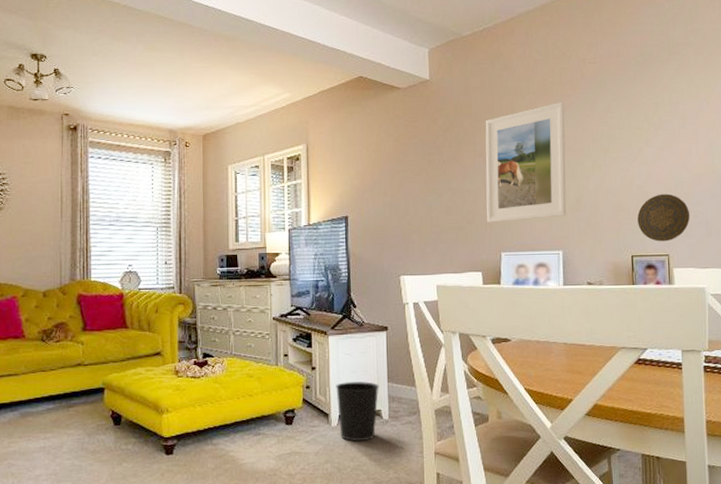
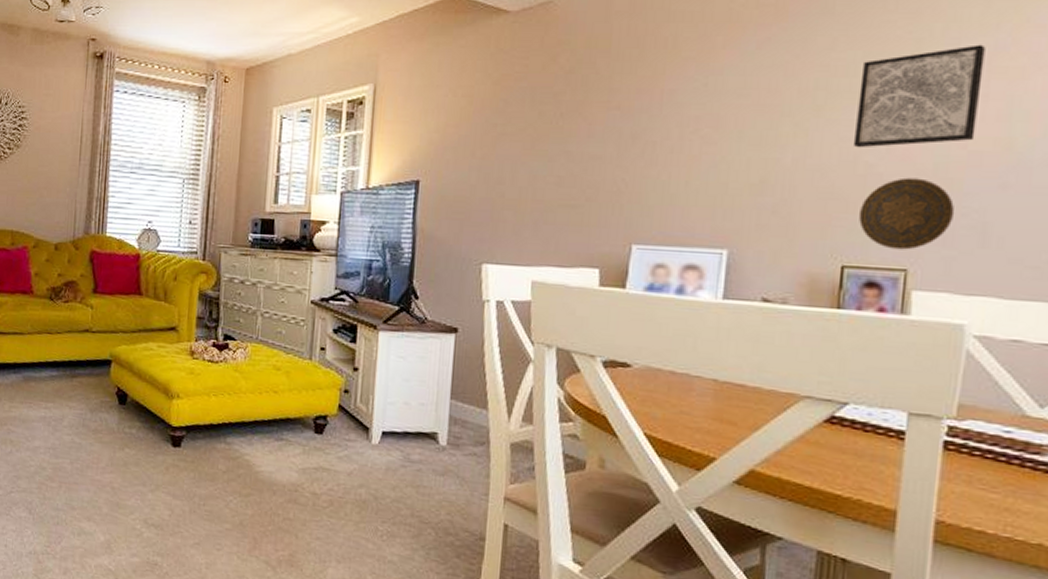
wastebasket: present [336,381,379,442] -> none [381,390,439,469]
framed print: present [485,101,567,222] -> none [616,33,760,203]
wall art: none [627,106,695,176] -> present [852,44,986,148]

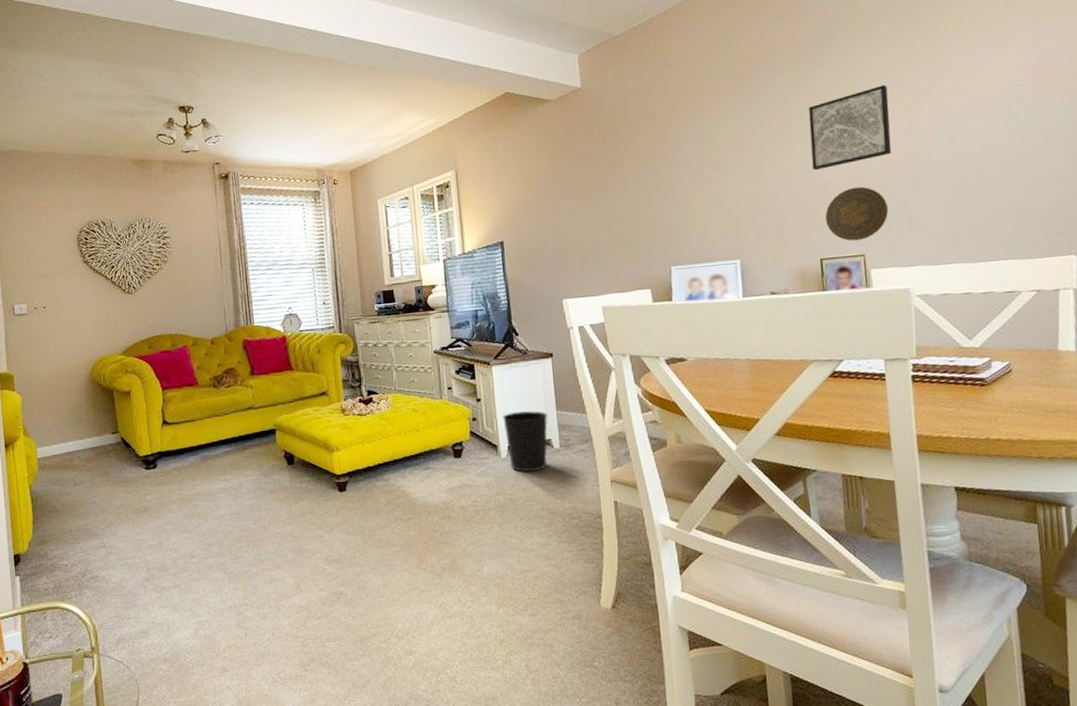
wastebasket: none [381,390,439,469] -> present [503,411,548,473]

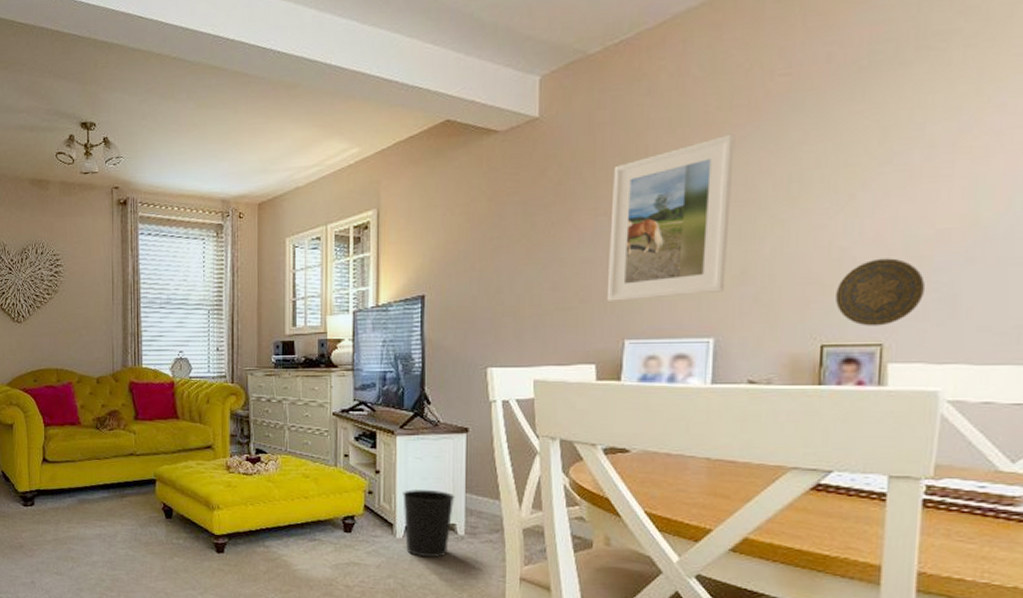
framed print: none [645,95,742,236] -> present [608,133,735,301]
wall art: present [808,84,892,171] -> none [827,127,949,235]

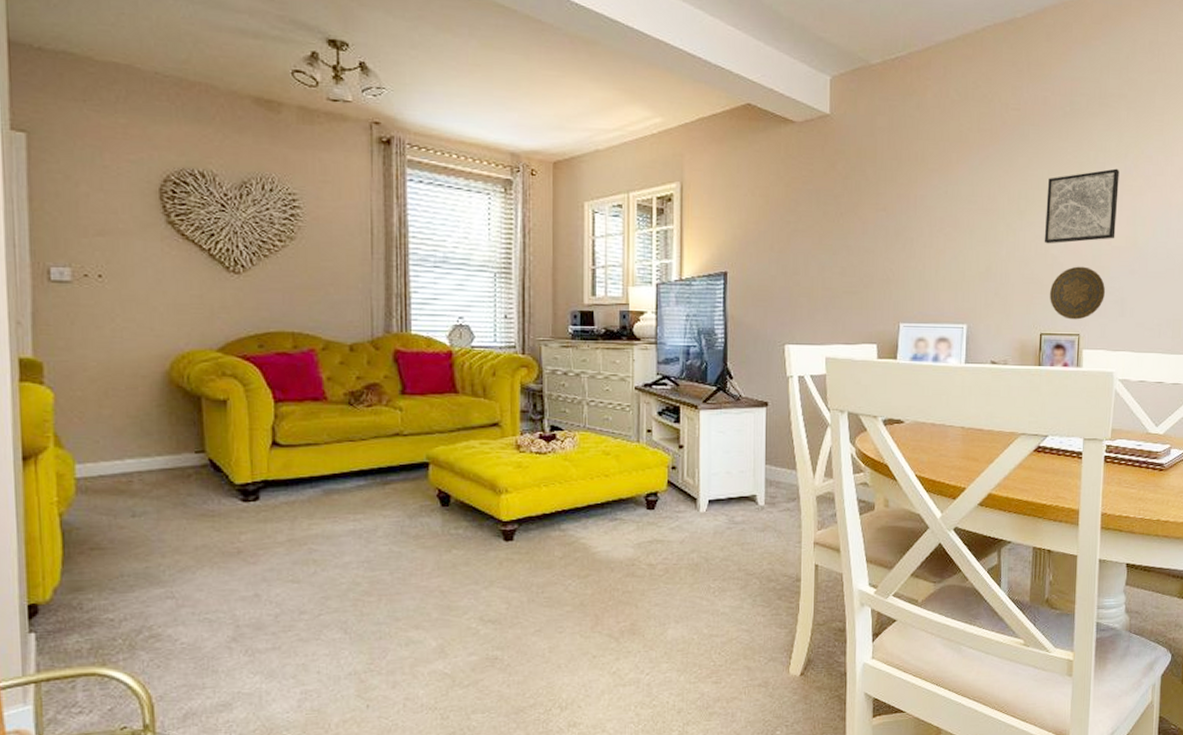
wastebasket: present [403,488,455,558] -> none [706,462,756,530]
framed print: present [608,133,735,301] -> none [886,152,982,289]
wall art: none [827,127,949,235] -> present [1044,168,1119,244]

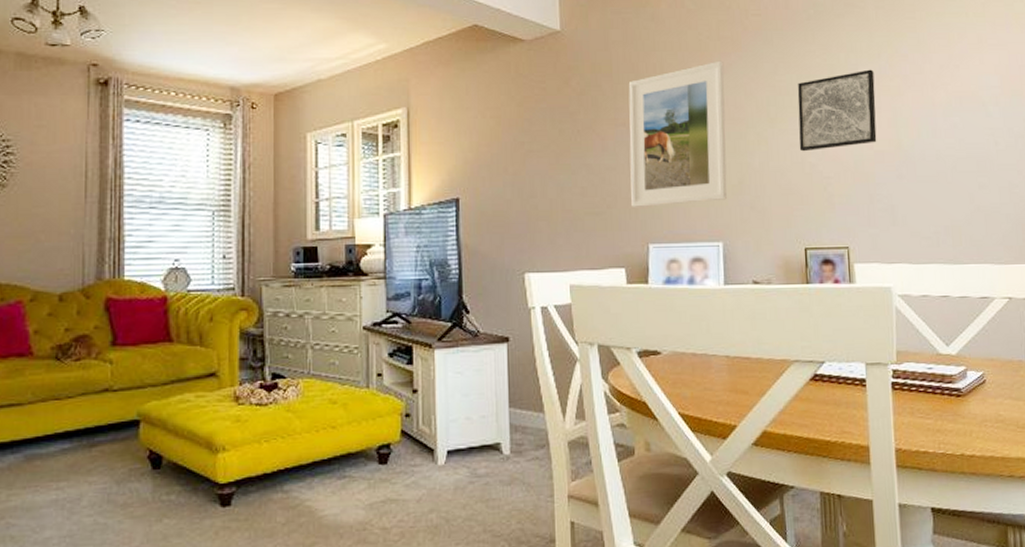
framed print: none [886,152,982,289] -> present [628,60,727,207]
decorative plate: present [1050,266,1106,320] -> none [811,173,873,232]

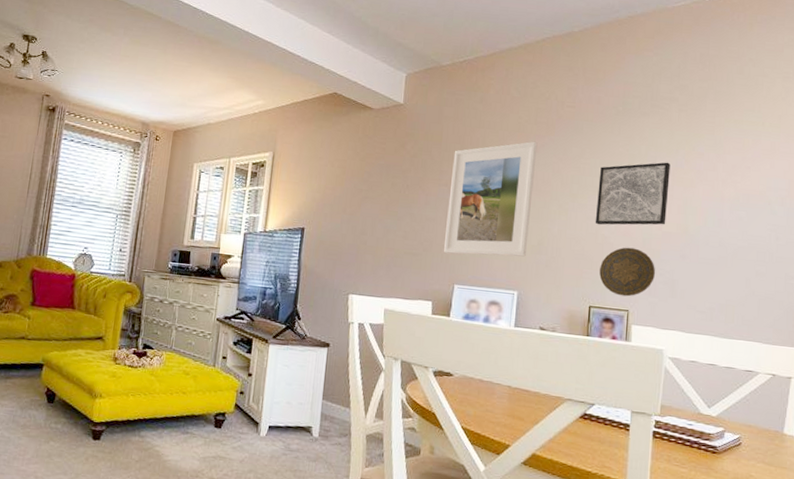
decorative plate: none [811,173,873,232] -> present [599,247,656,297]

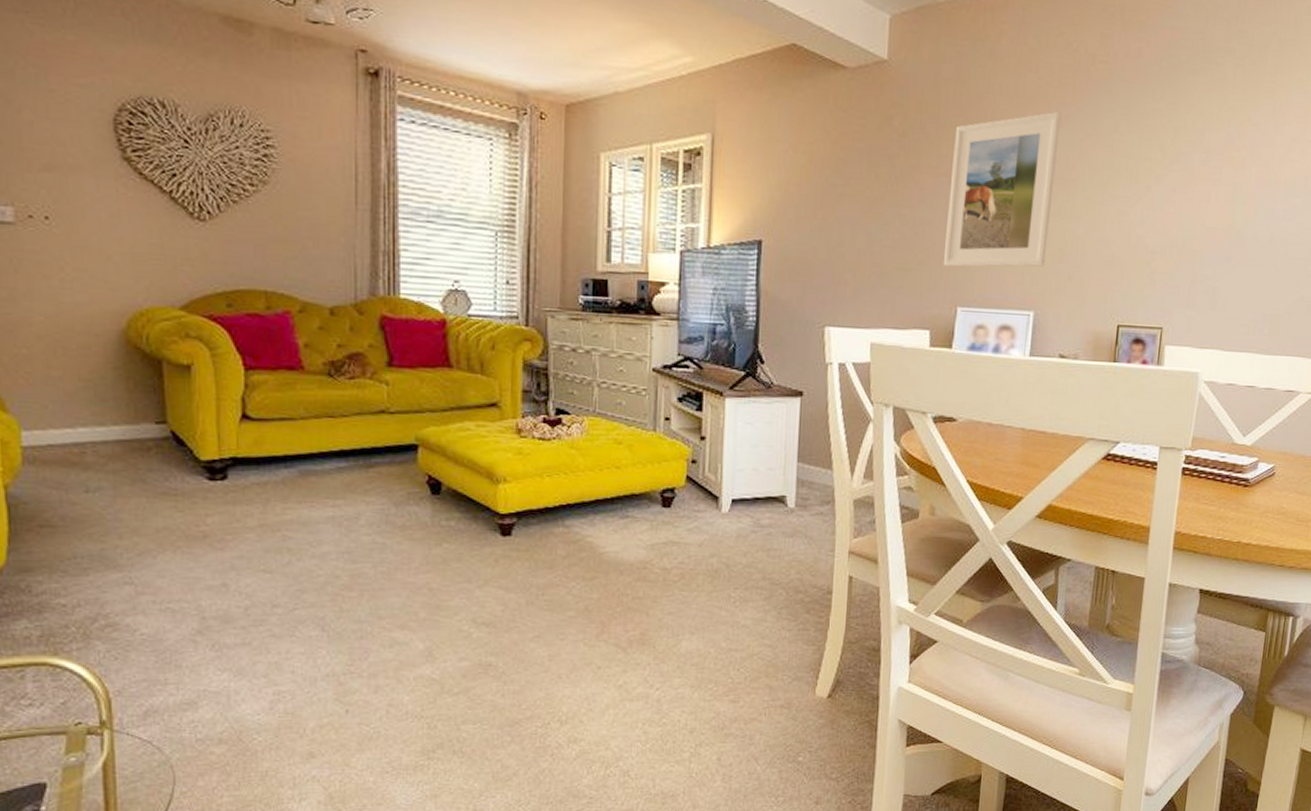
wall art: present [595,162,670,225] -> none [1128,136,1221,222]
decorative plate: present [599,247,656,297] -> none [1131,249,1196,311]

